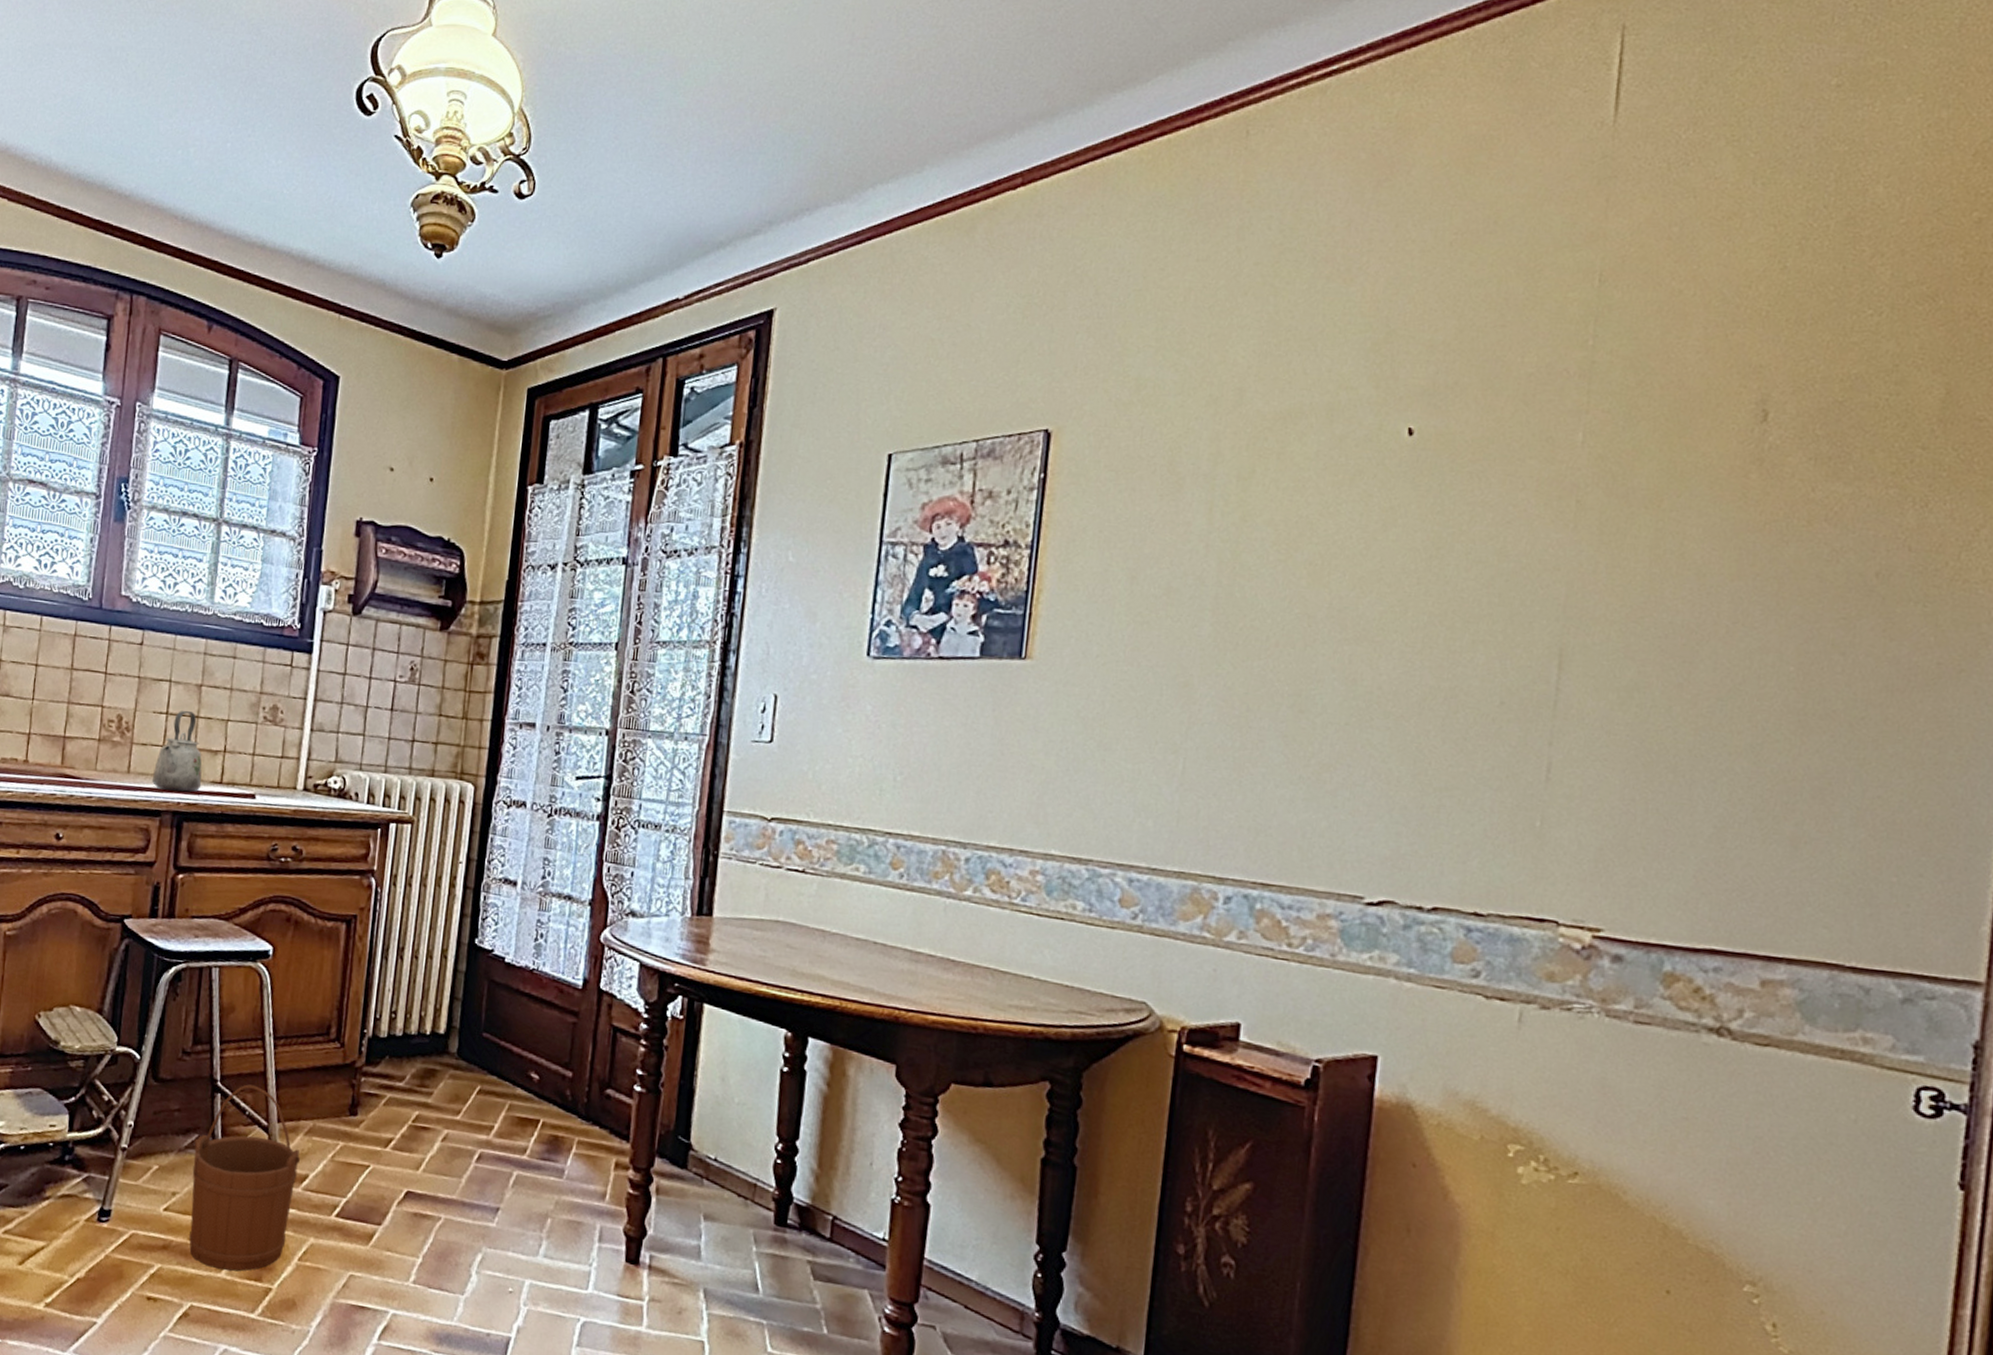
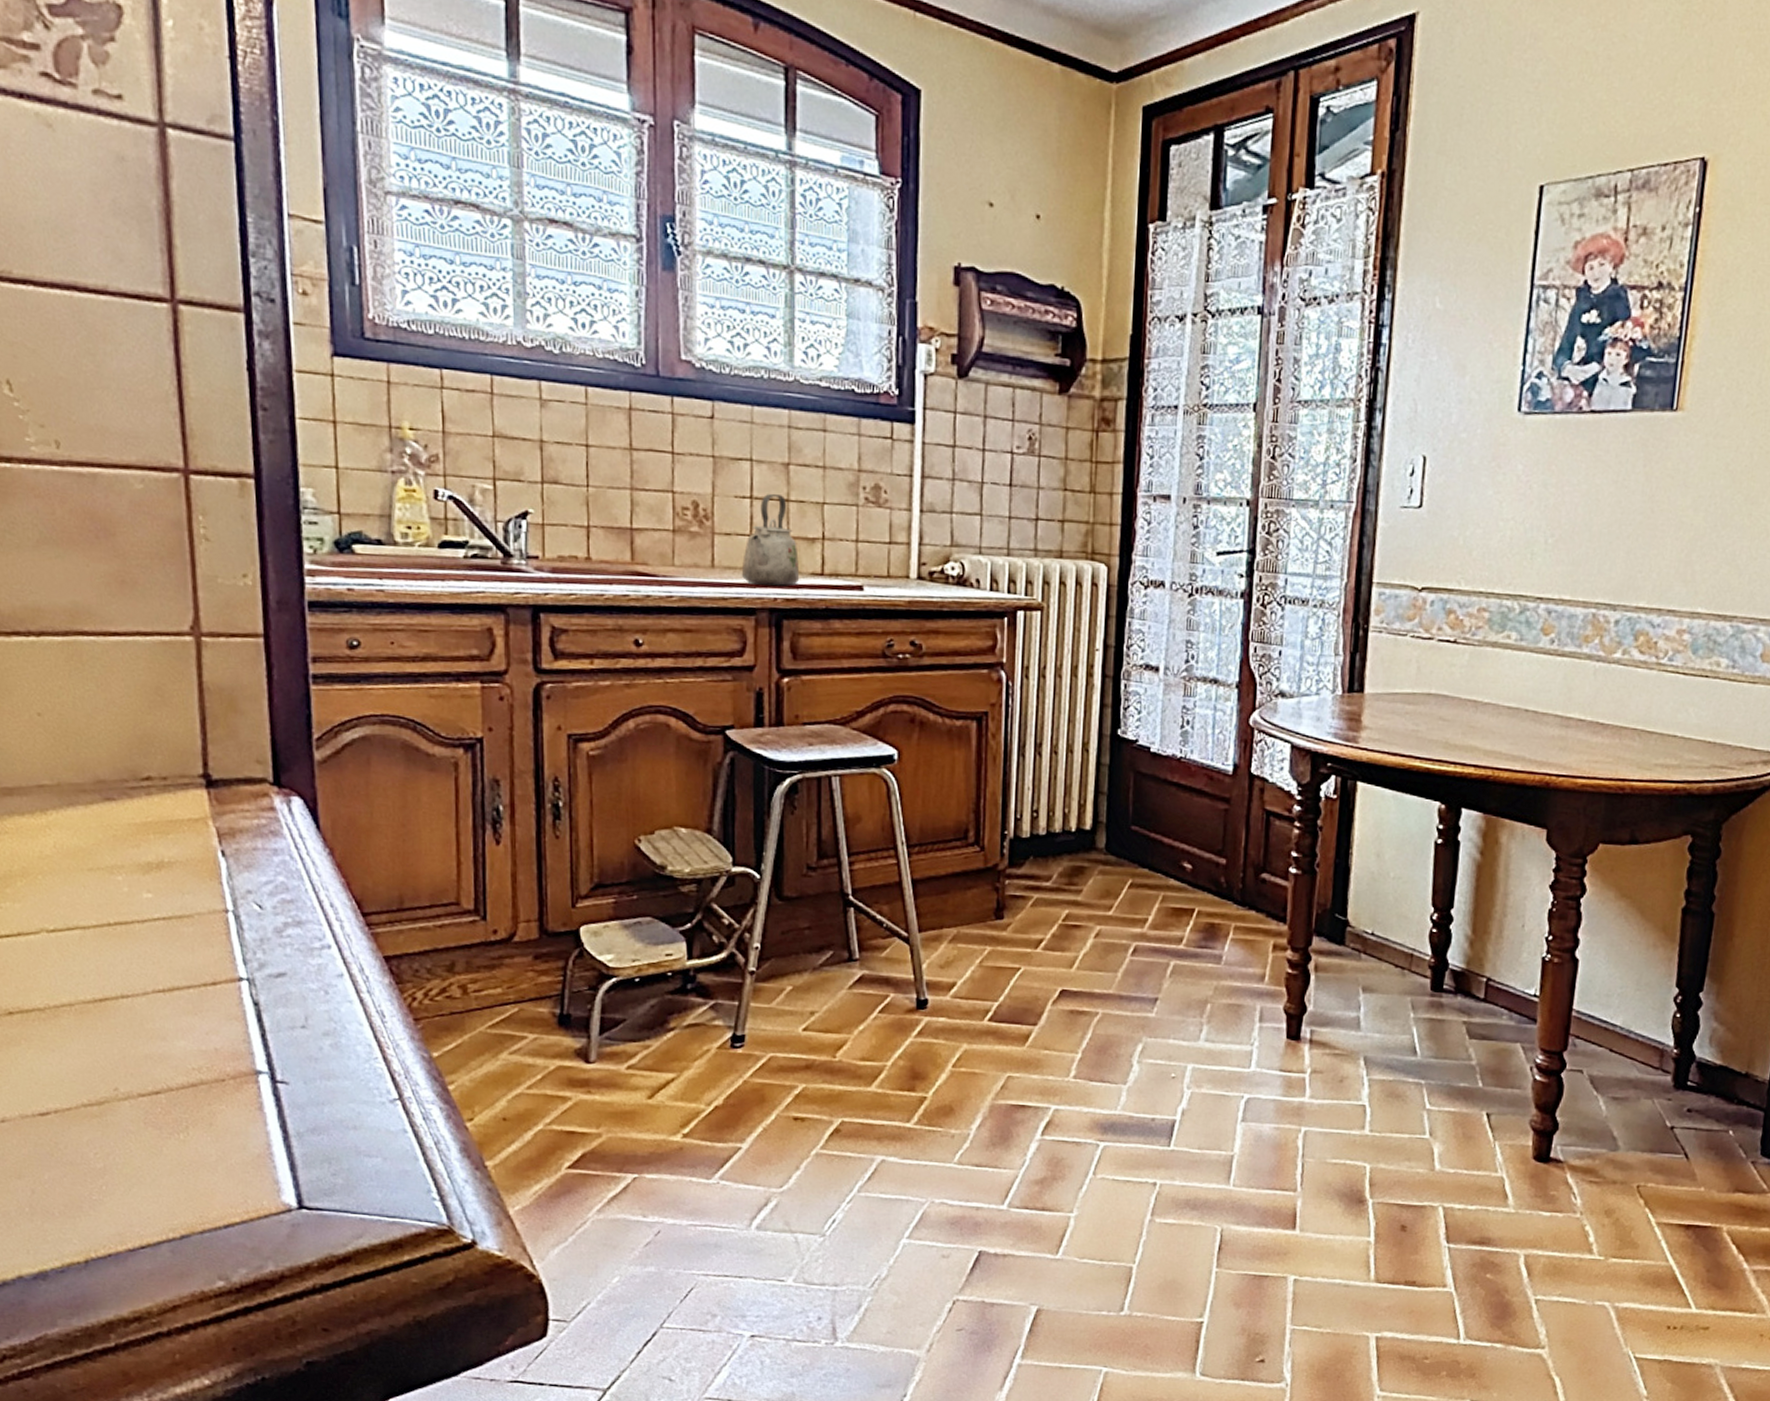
bucket: present [189,1084,301,1271] -> none [829,896,947,1084]

